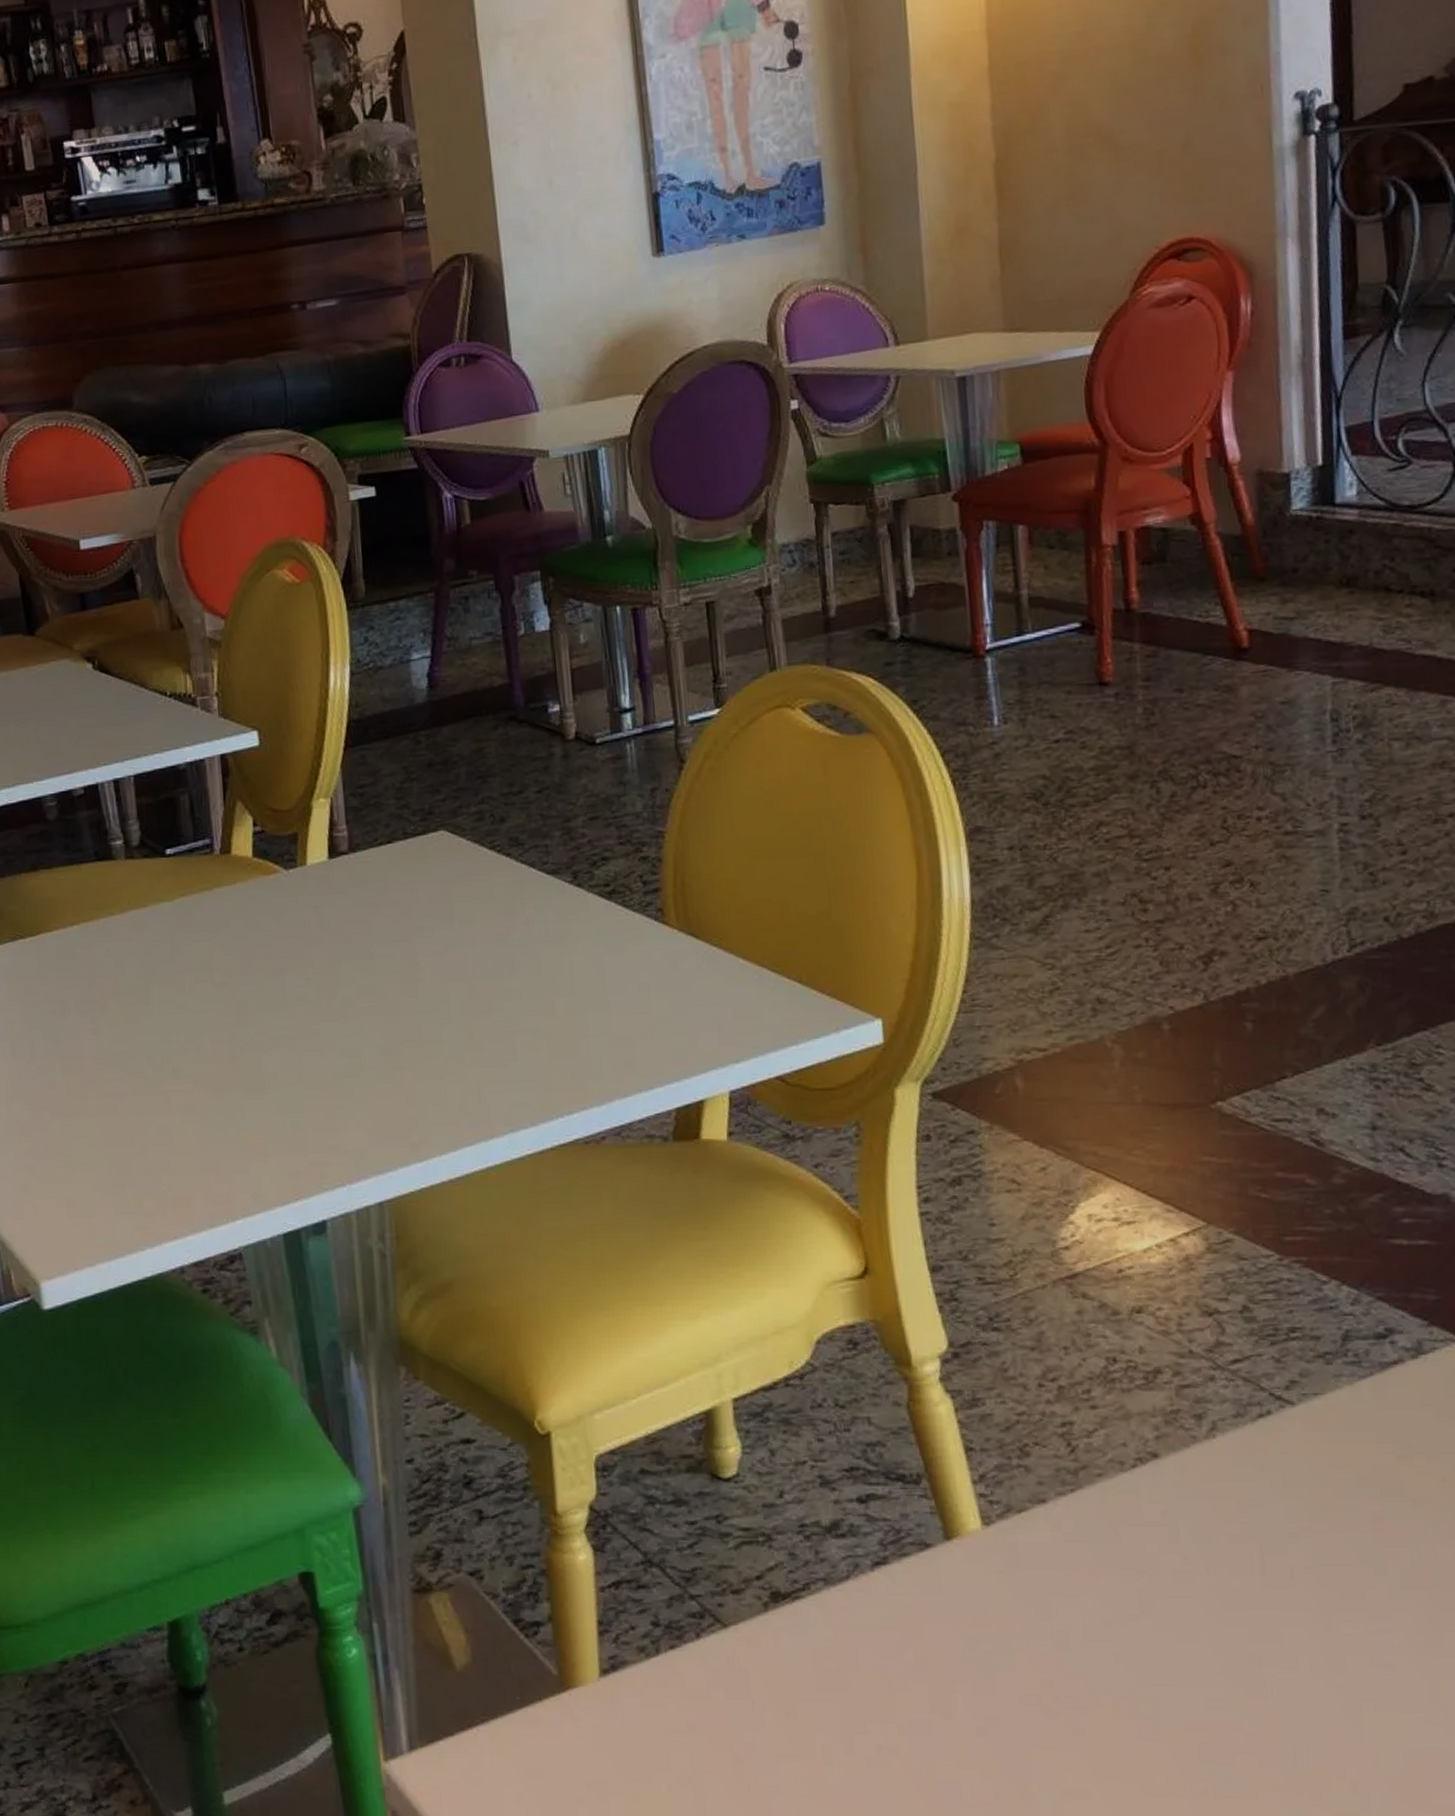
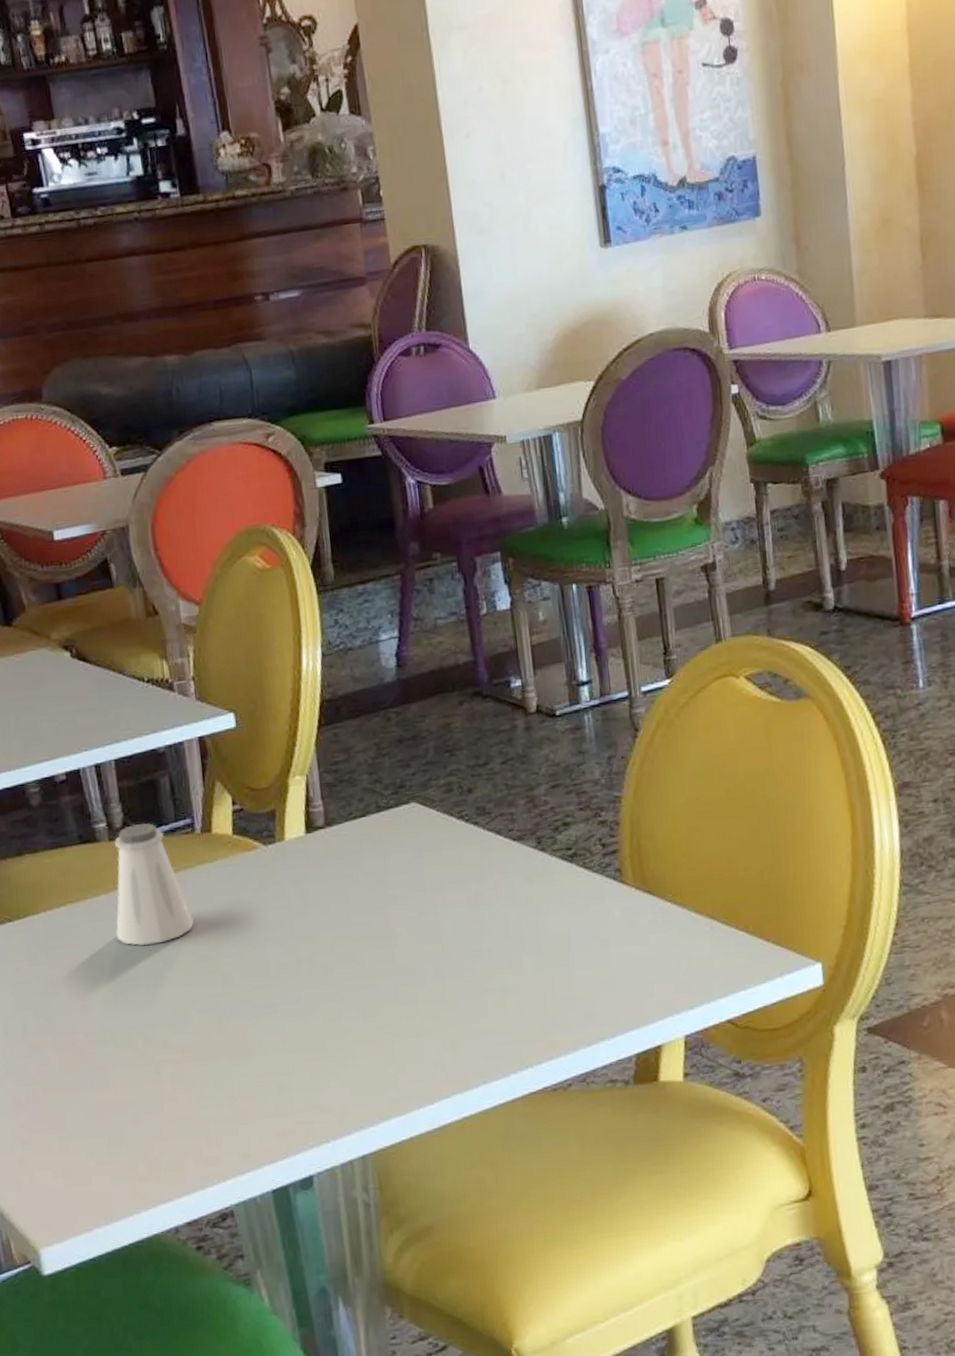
saltshaker: none [129,842,210,969] -> present [115,823,194,946]

